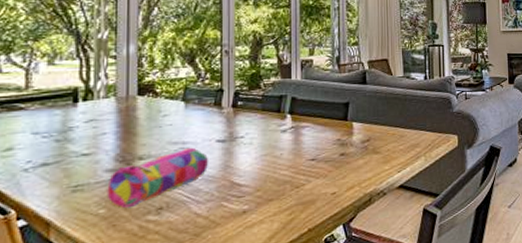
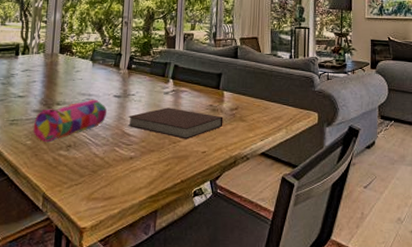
notebook: none [237,147,354,182] -> present [127,107,223,140]

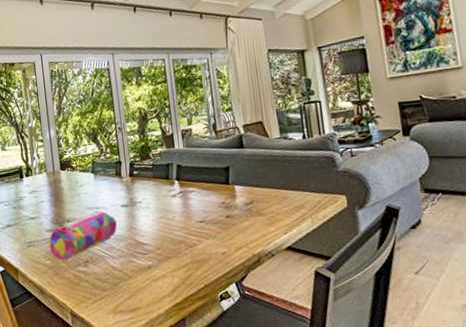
notebook: present [127,107,223,140] -> none [139,210,240,242]

